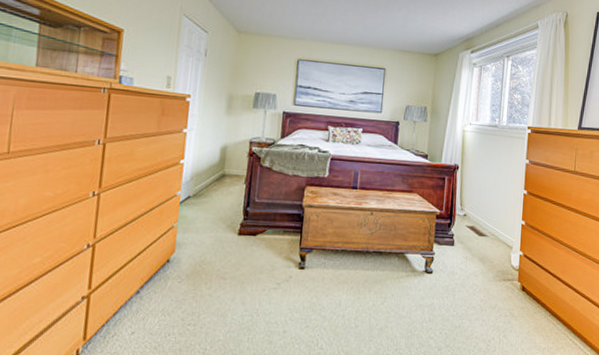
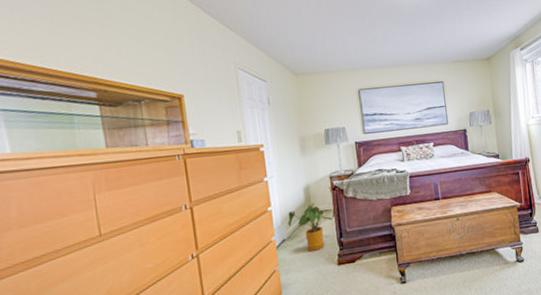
house plant: none [196,164,245,215] -> present [287,202,333,251]

